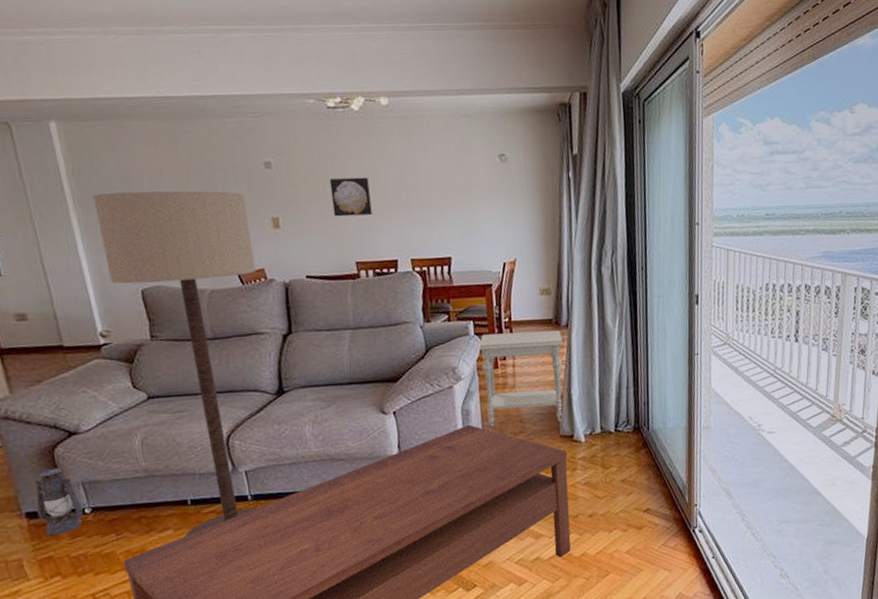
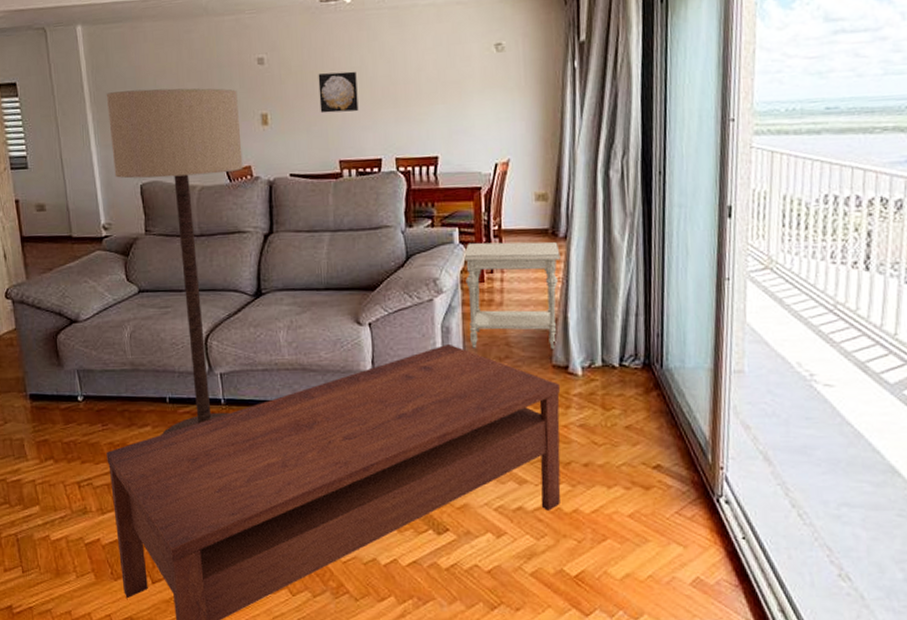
lantern: present [35,468,88,536] -> none [39,353,81,419]

